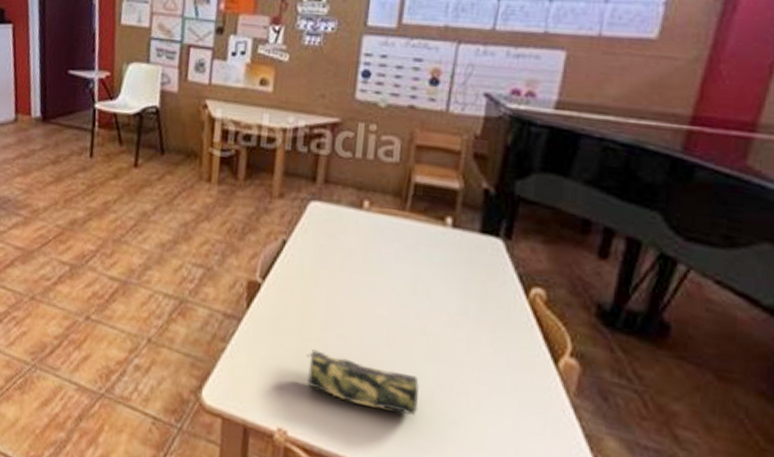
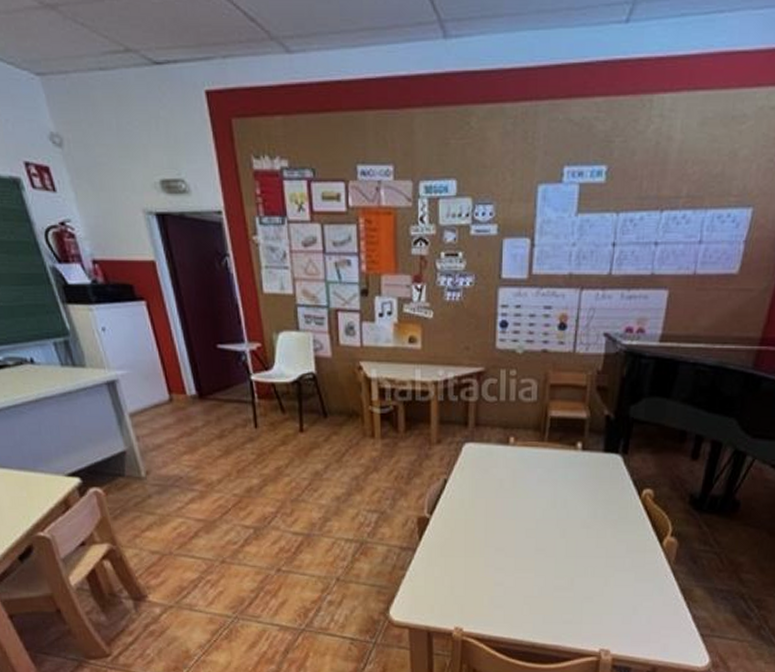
pencil case: present [307,349,419,415] -> none [473,563,562,598]

